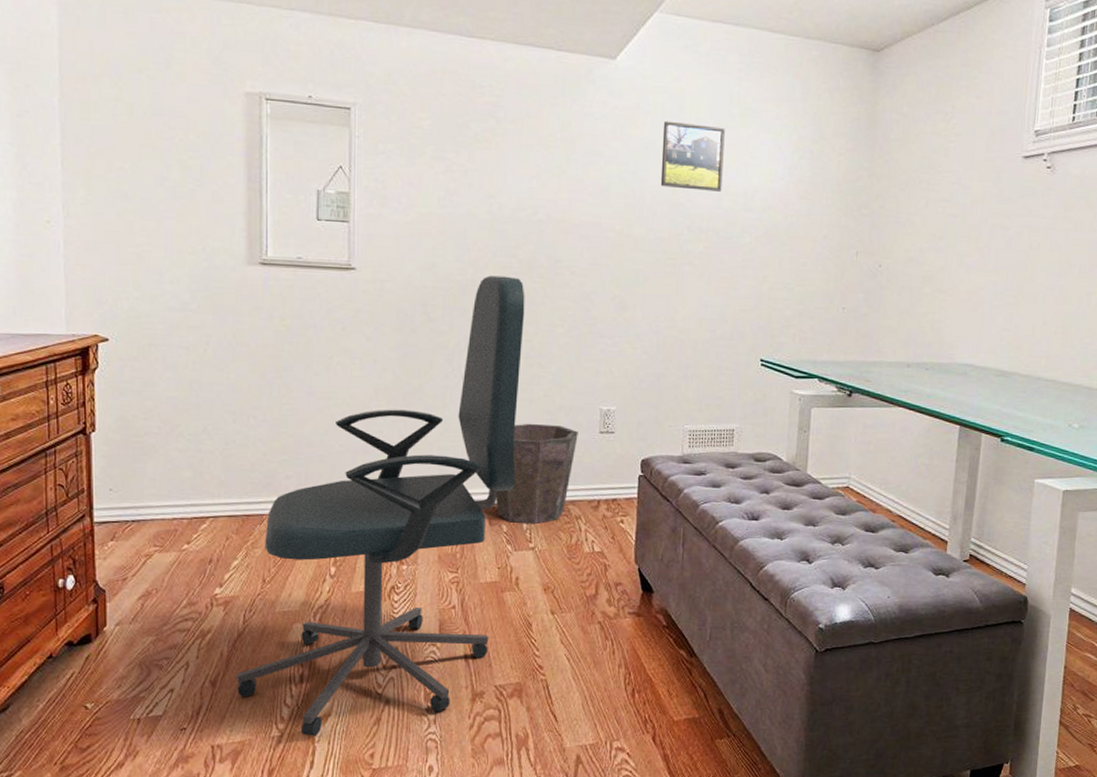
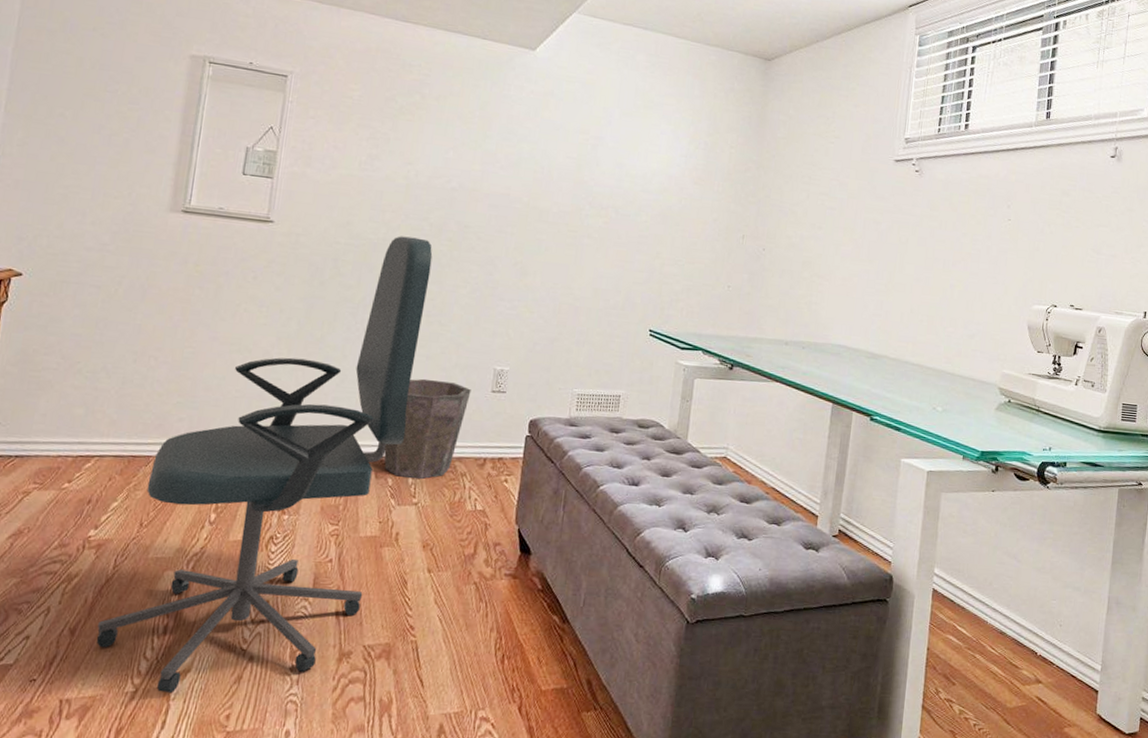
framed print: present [660,120,725,192] -> none [567,107,630,173]

